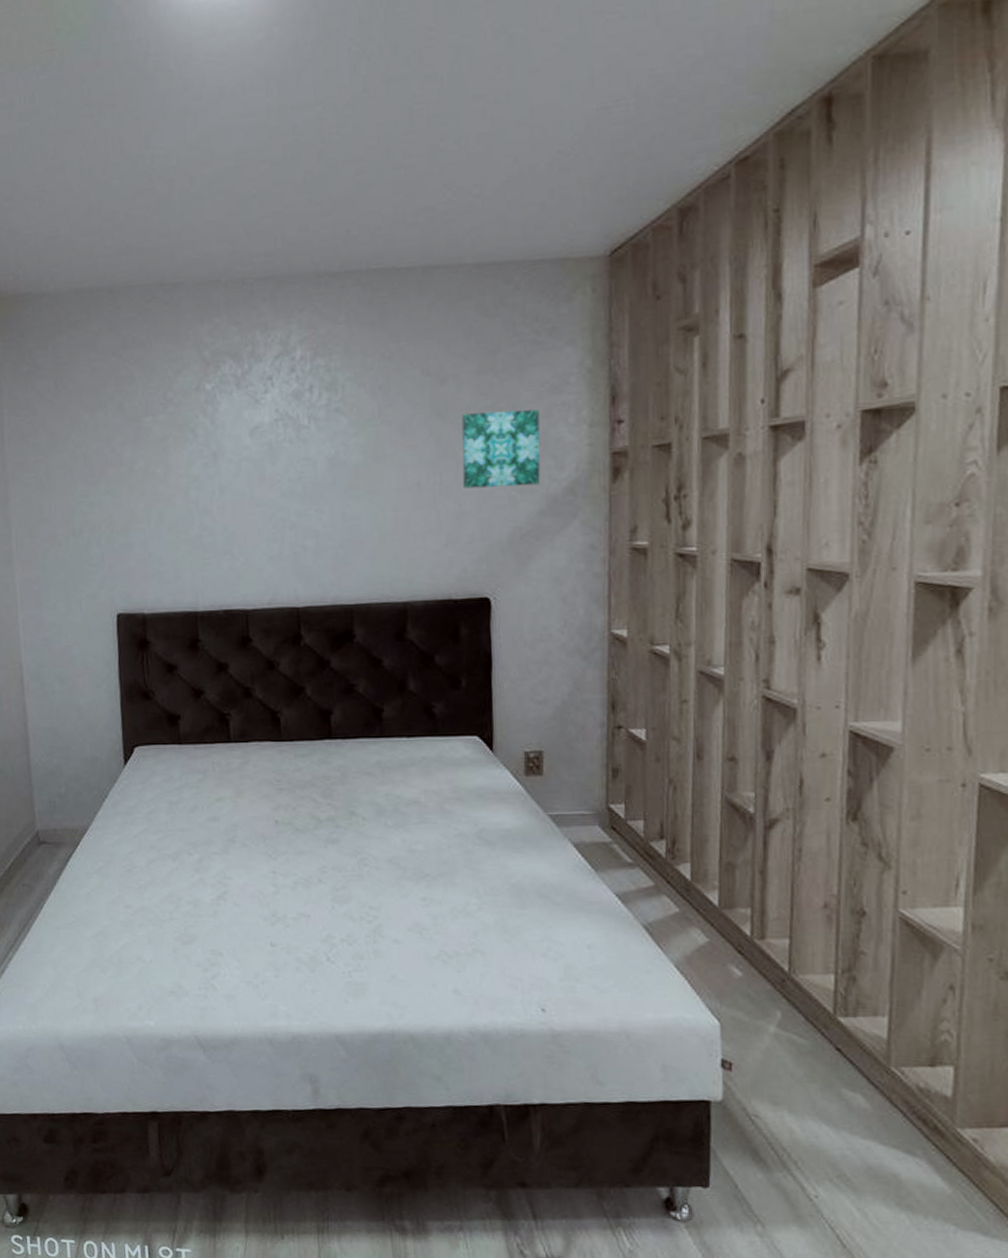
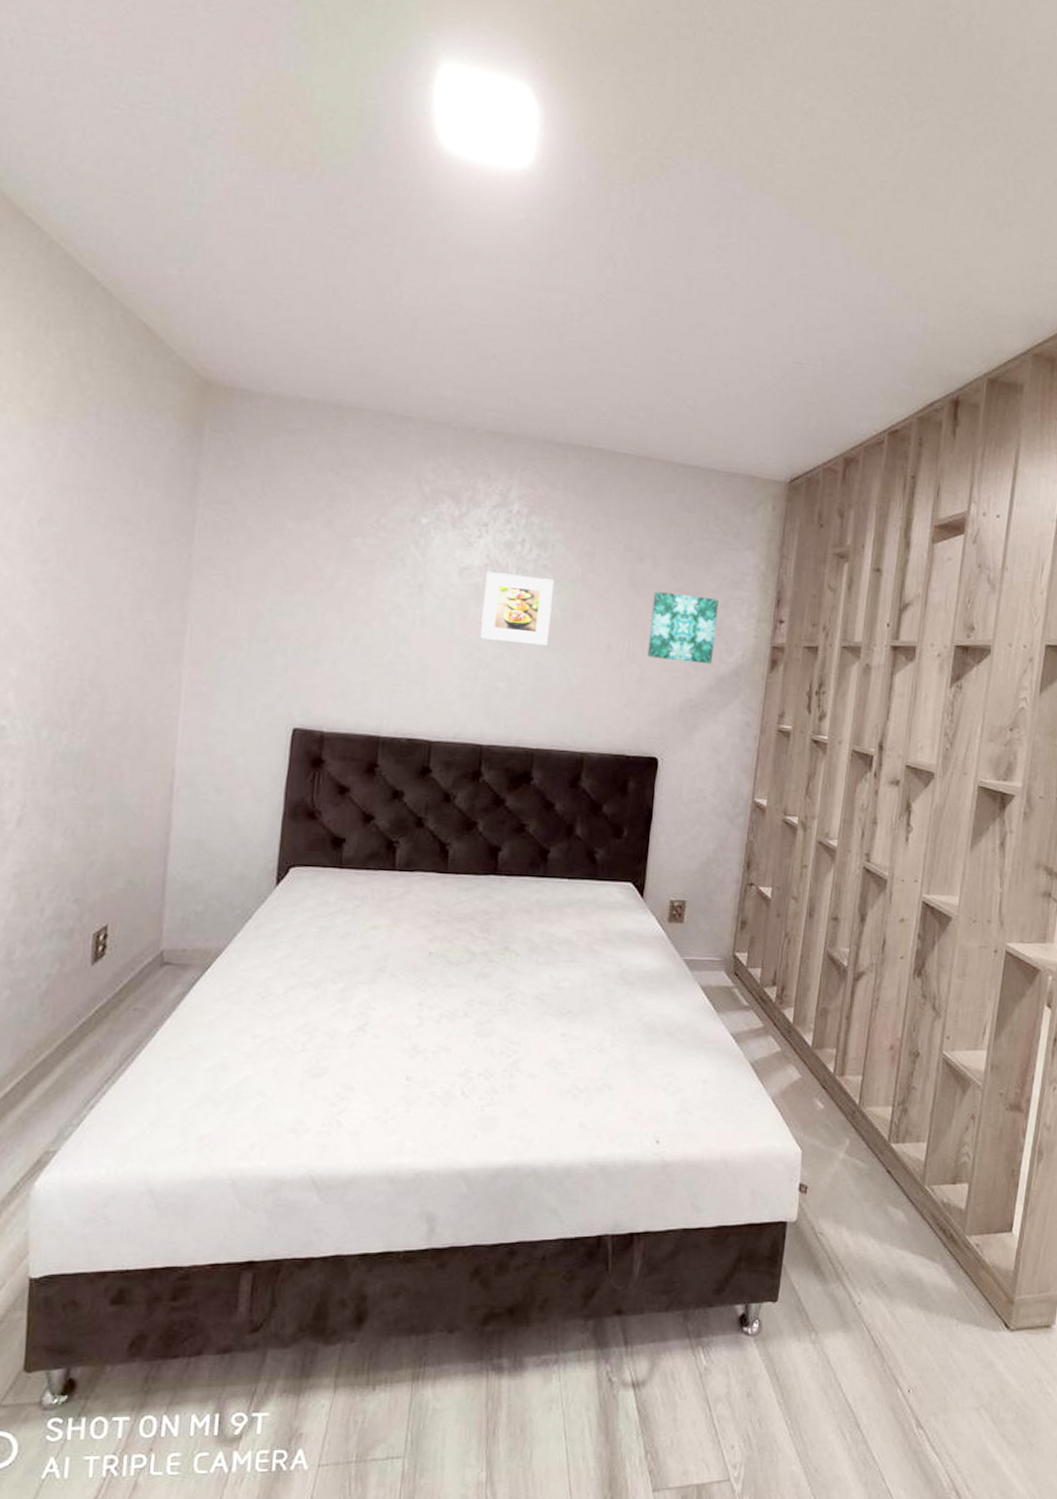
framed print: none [278,422,352,498] -> present [480,571,554,646]

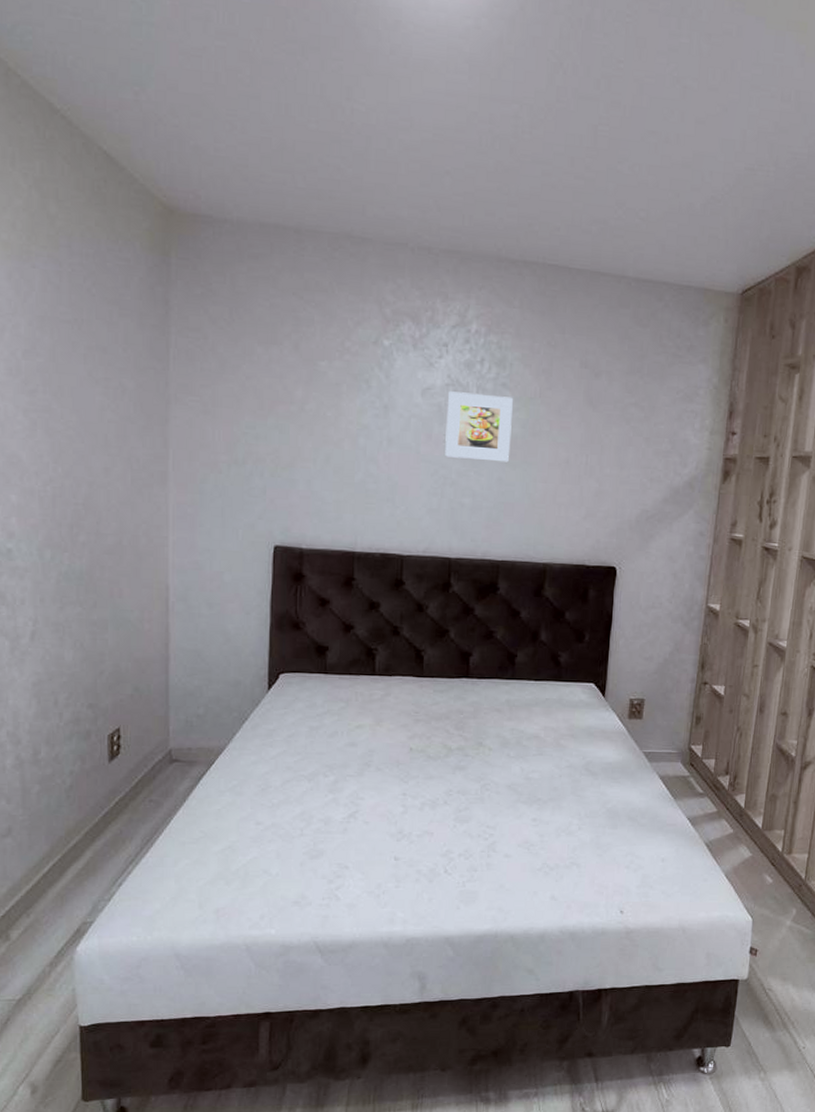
wall art: present [647,591,719,664] -> none [605,406,673,477]

